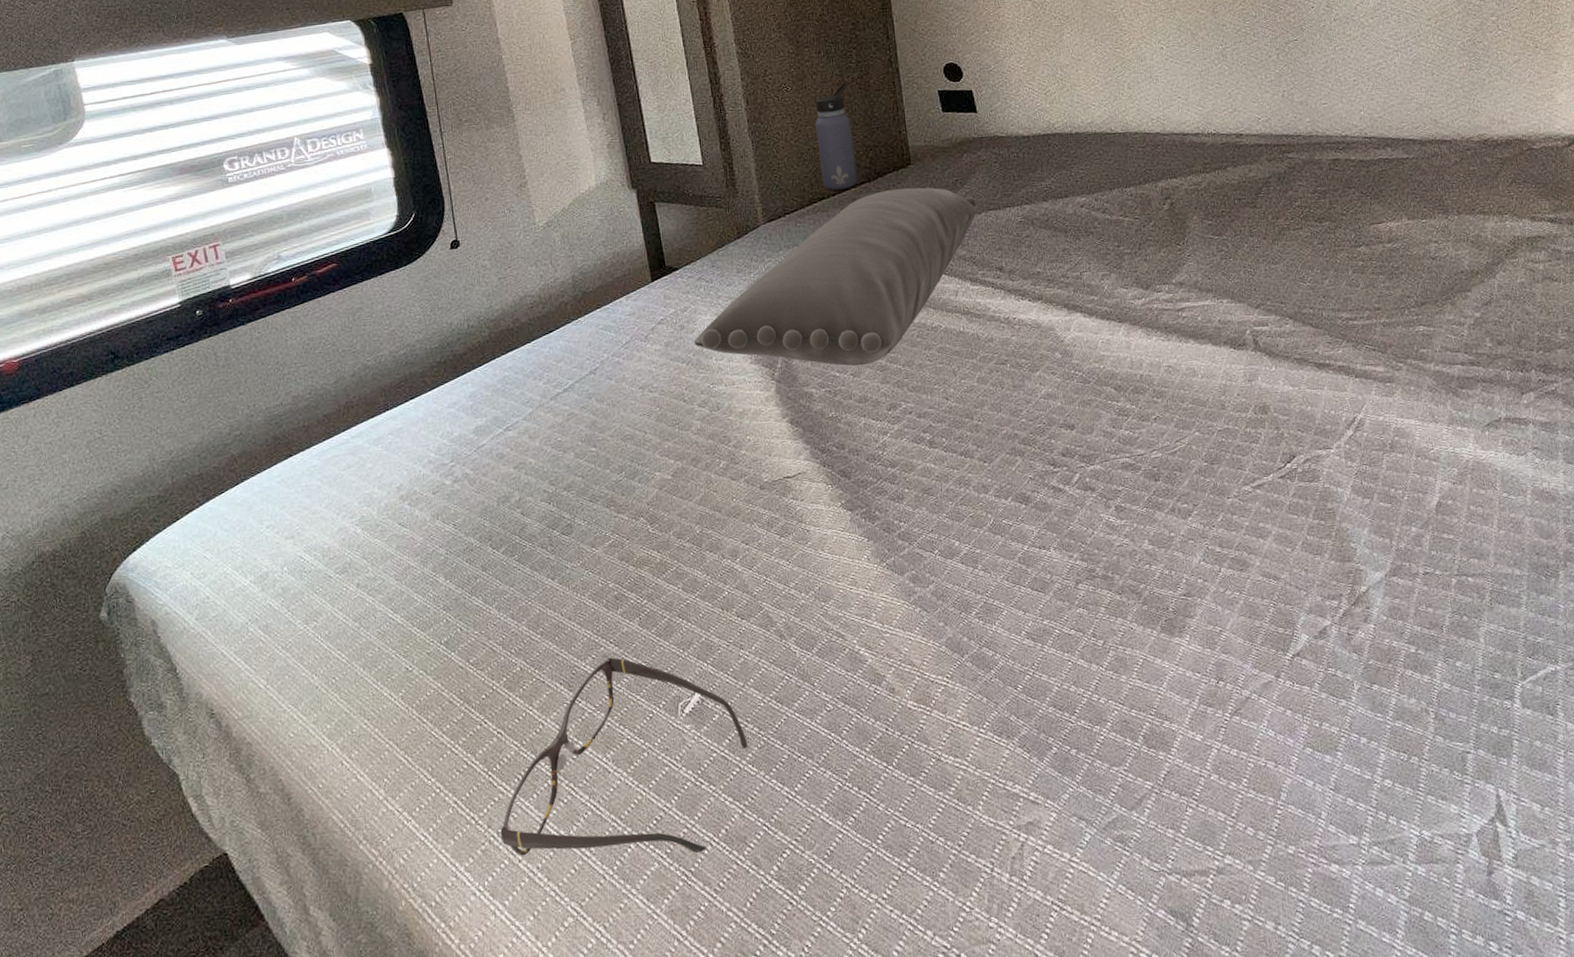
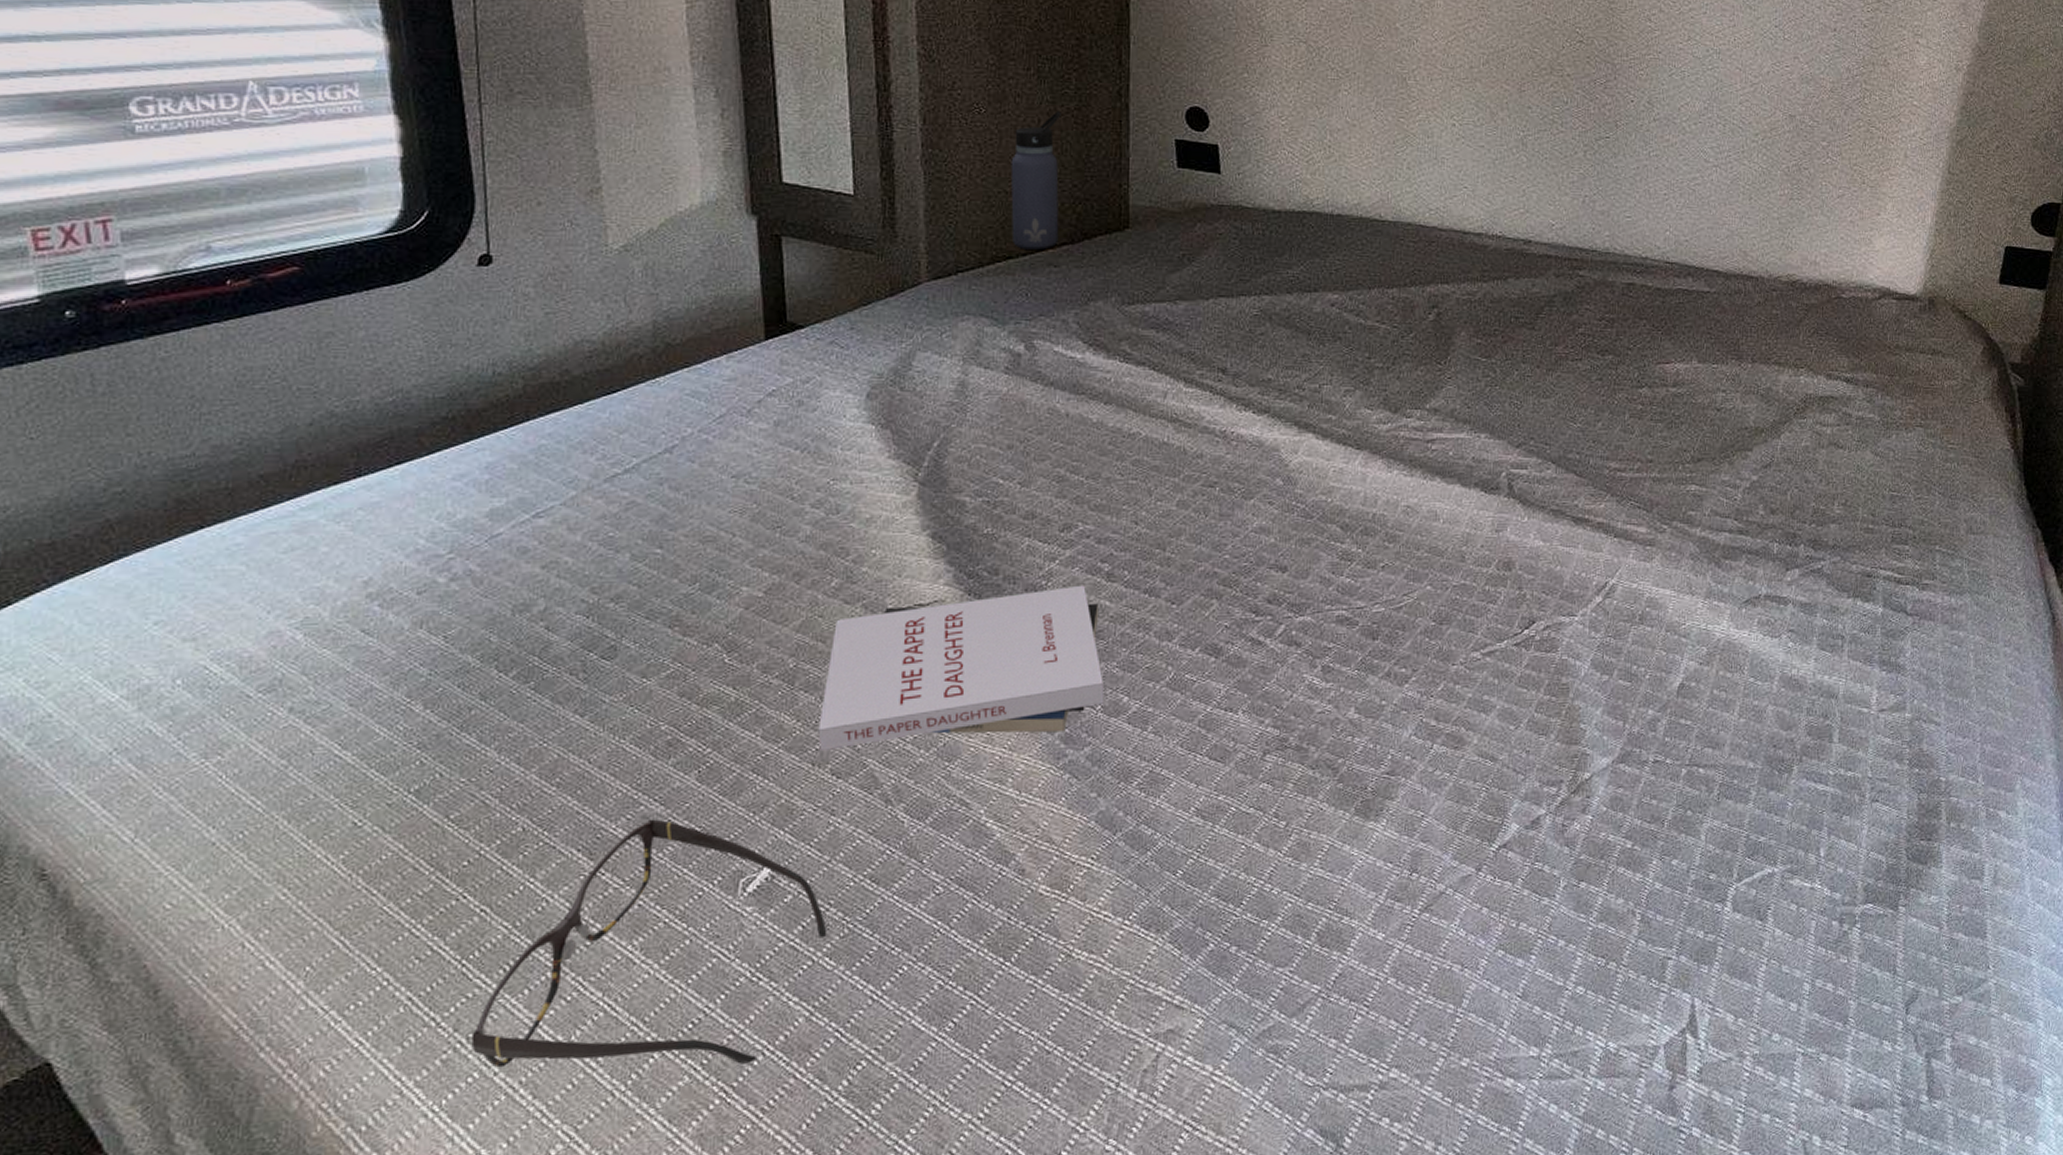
pillow: present [694,187,977,367] -> none [815,256,1205,473]
books: none [722,452,940,599] -> present [818,585,1105,752]

